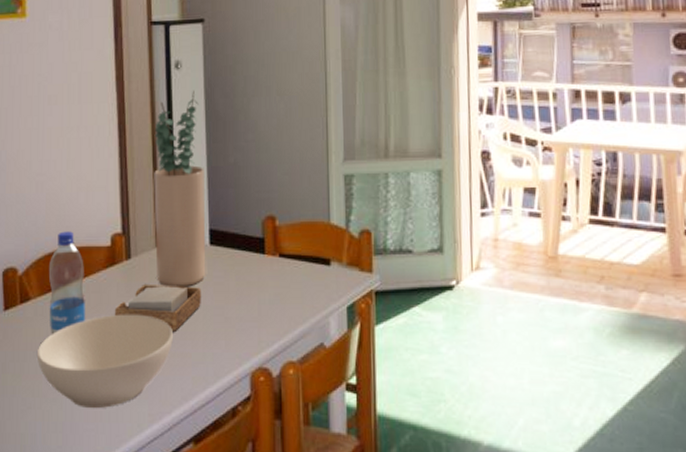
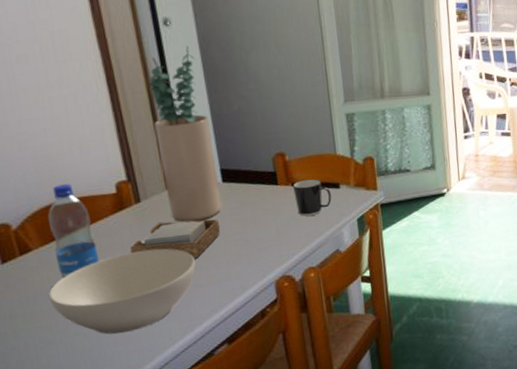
mug: none [280,250,320,296] -> present [293,178,332,217]

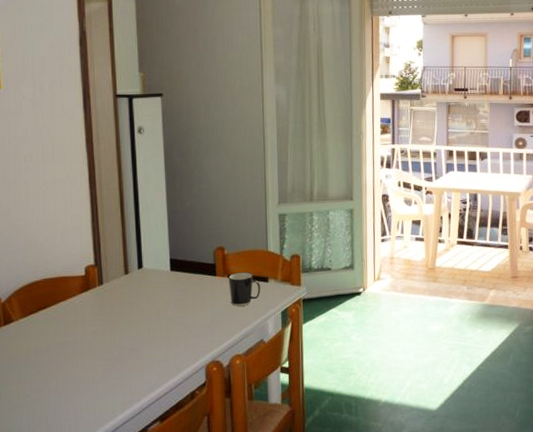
bottle: present [47,184,100,279] -> none [29,265,65,349]
bowl: present [48,248,196,335] -> none [20,327,141,404]
napkin holder: present [130,219,221,259] -> none [89,303,165,339]
vase: present [149,45,222,223] -> none [121,150,168,305]

